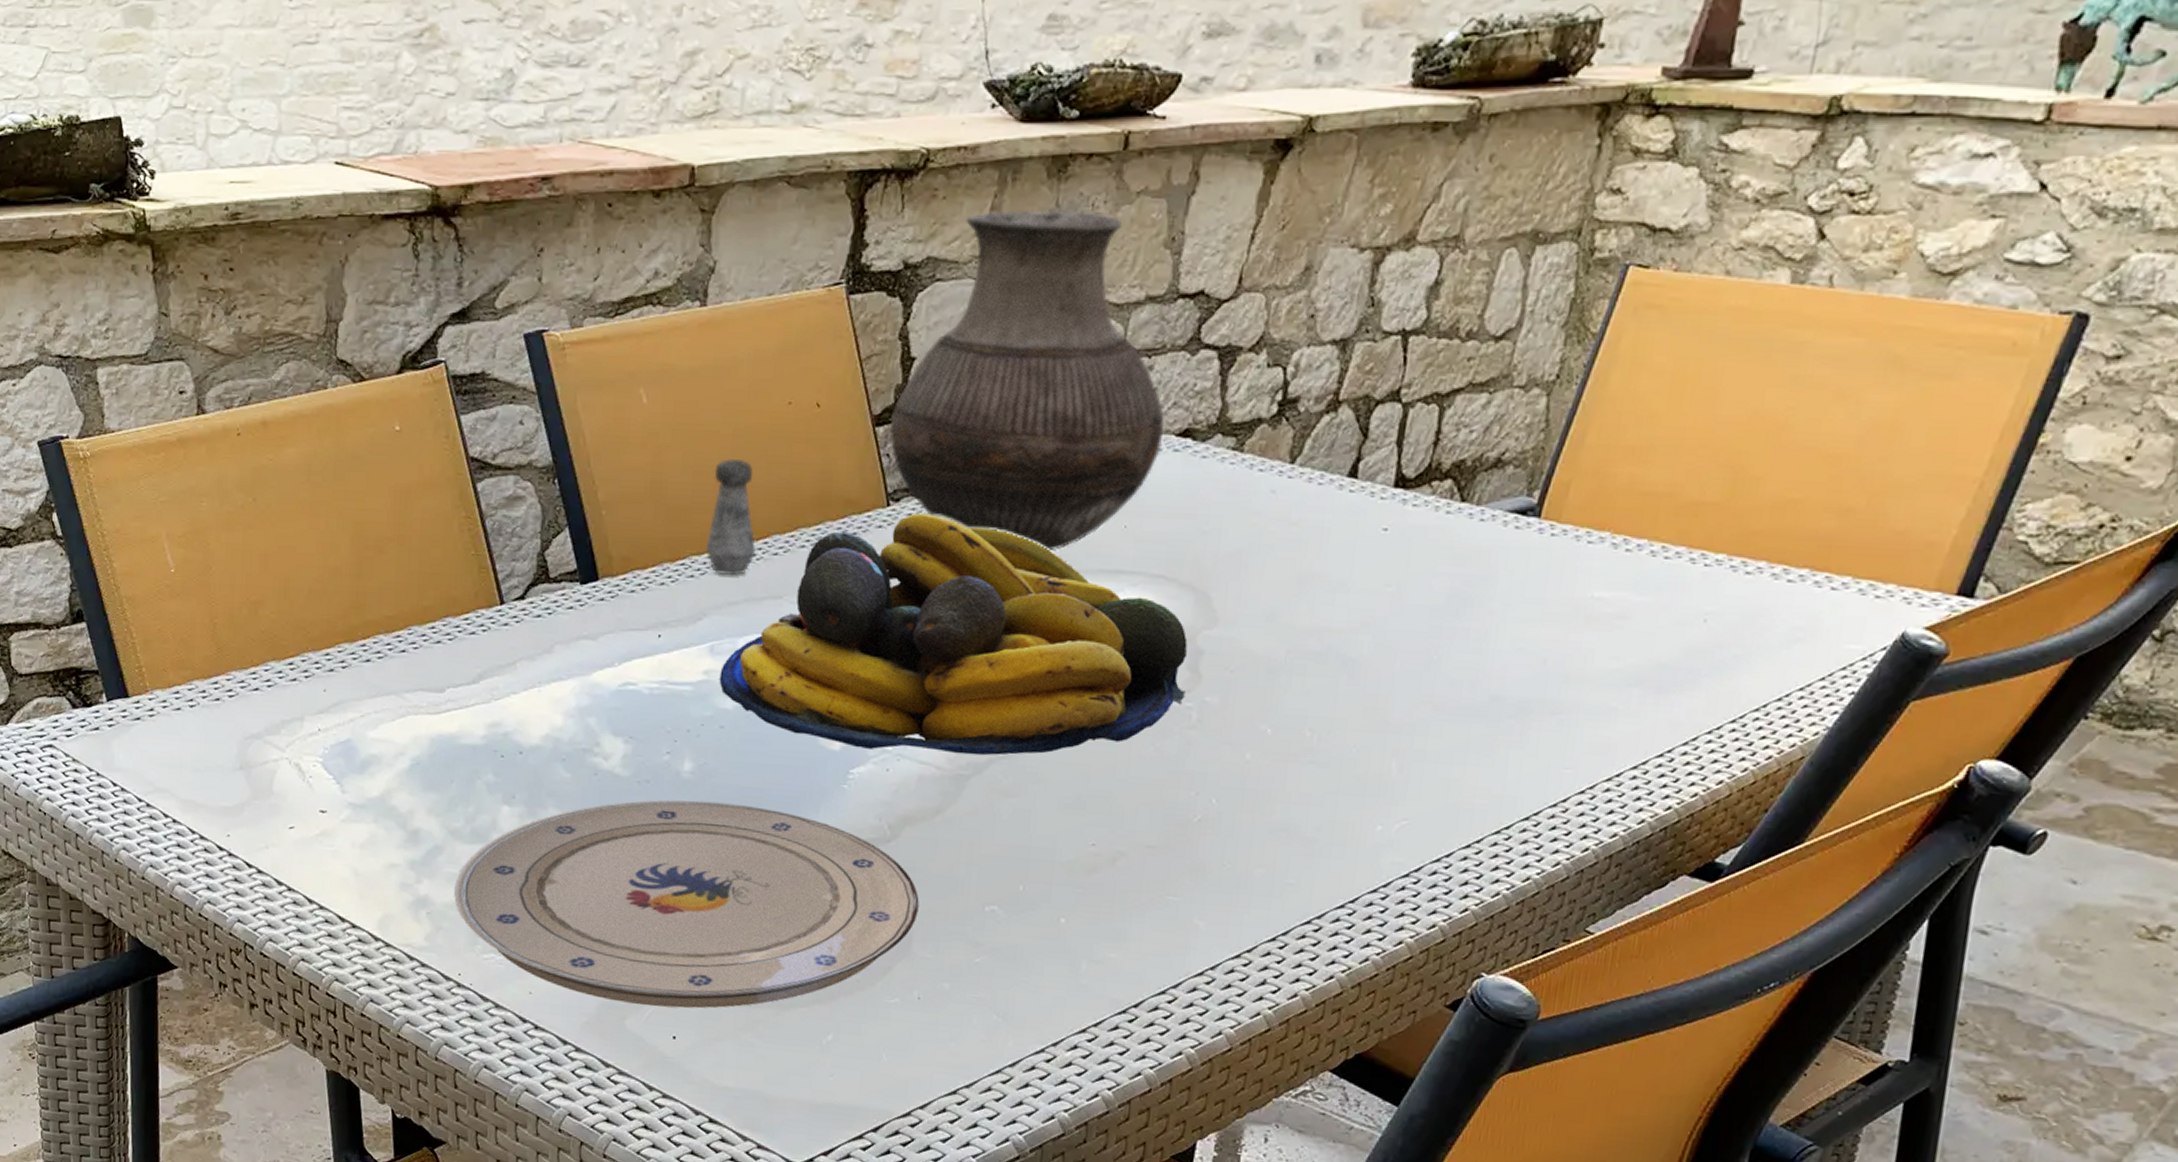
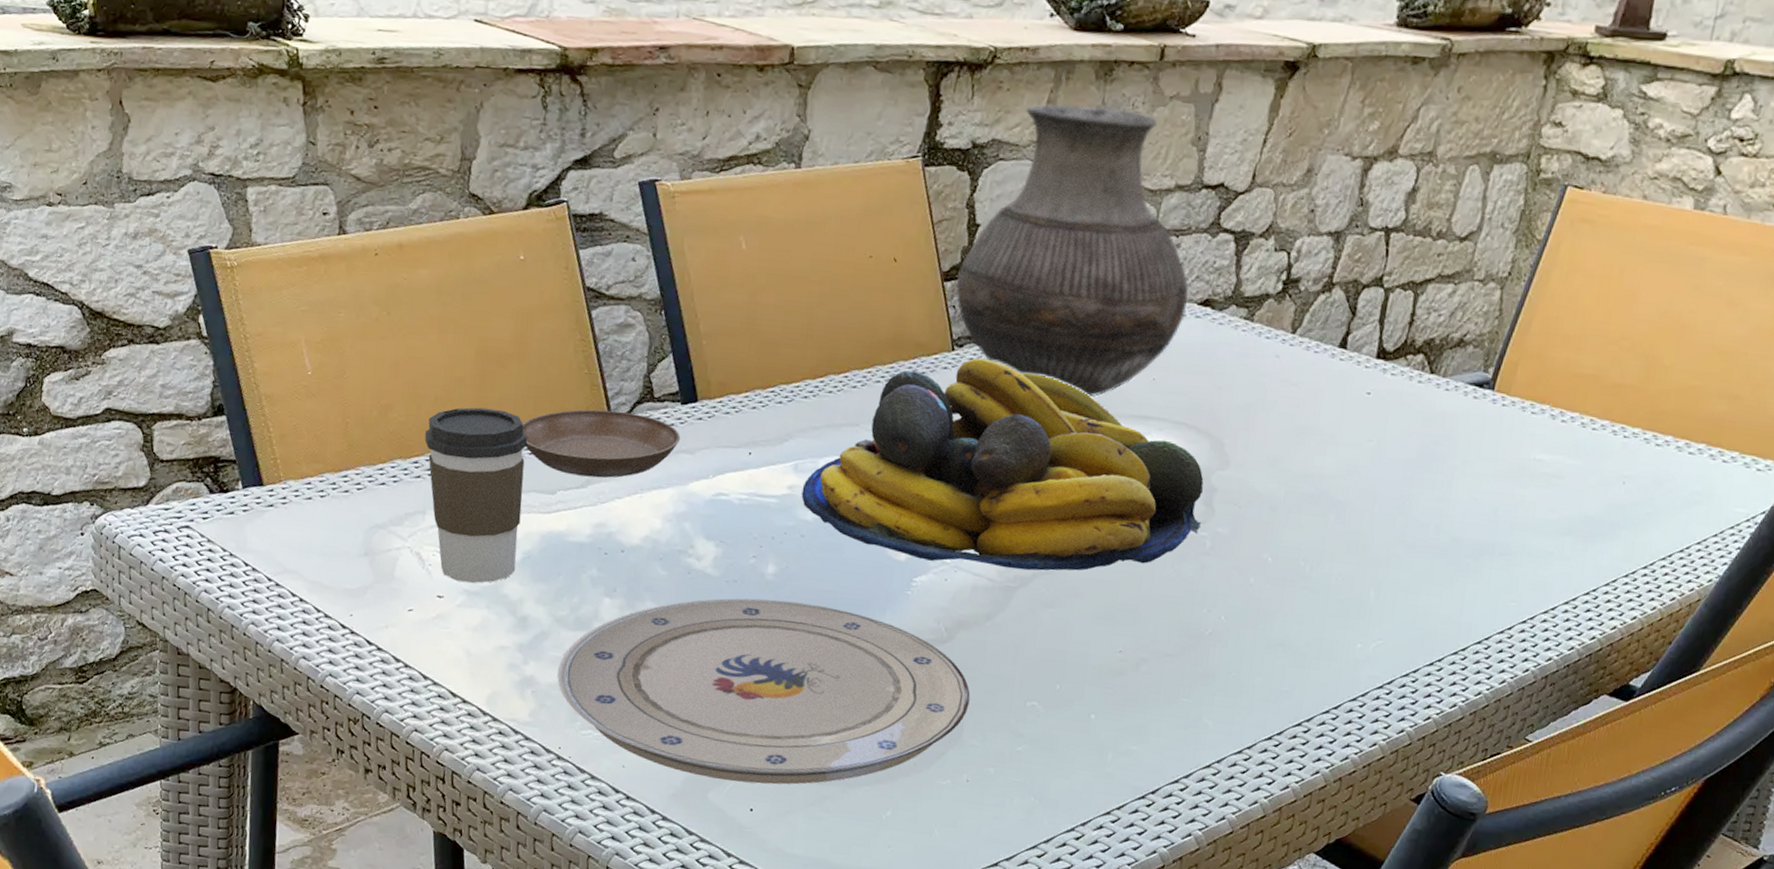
coffee cup: none [299,599,412,795] -> present [424,407,528,583]
saucer: none [404,594,580,672] -> present [521,409,680,478]
salt shaker: present [705,459,756,576] -> none [793,302,837,404]

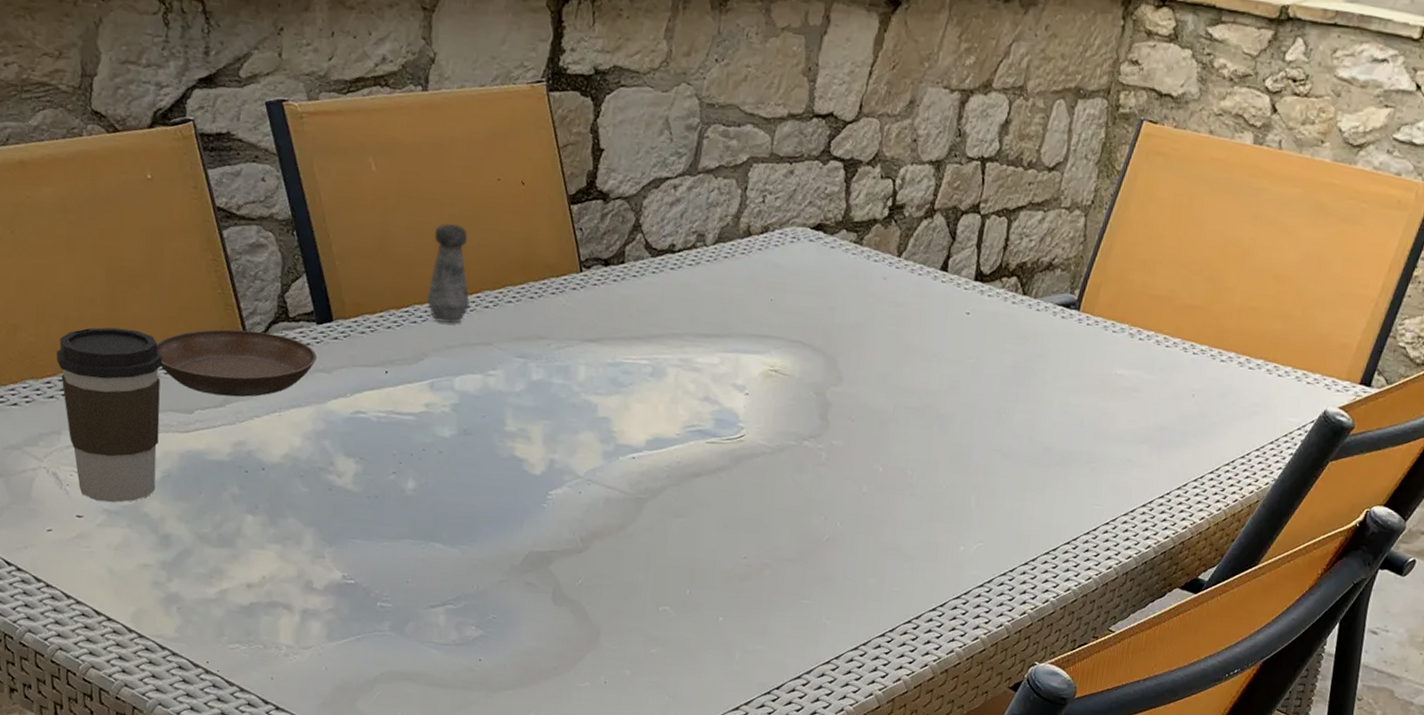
plate: present [557,598,970,785] -> none [202,513,606,692]
salt shaker: none [793,302,837,404] -> present [426,224,470,323]
fruit bowl: present [801,357,1204,571] -> none [438,279,819,483]
vase: present [956,104,1188,397] -> none [583,32,802,317]

